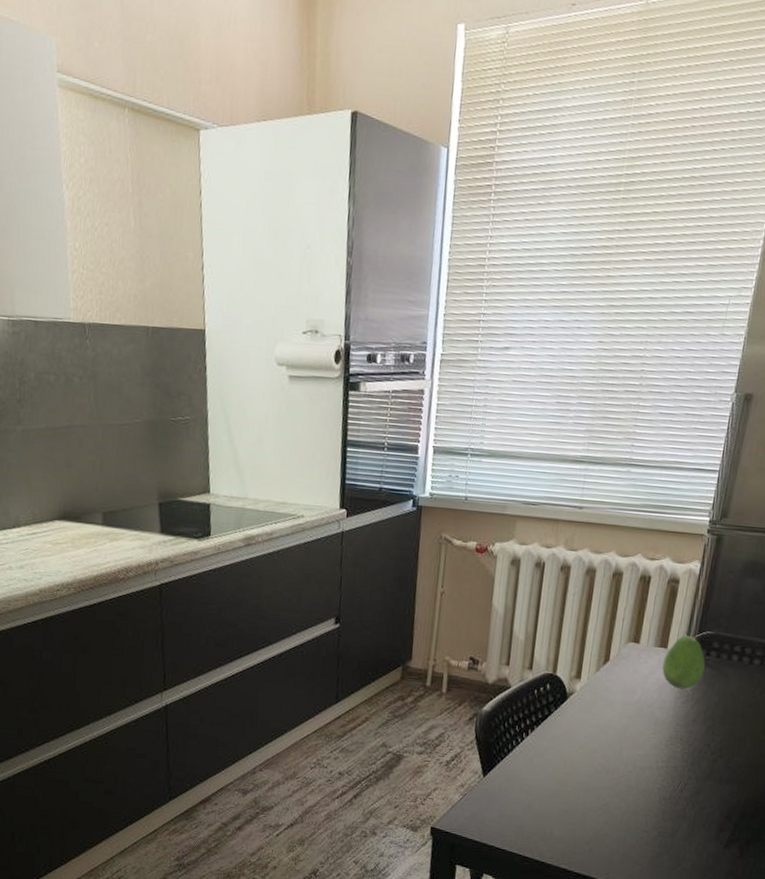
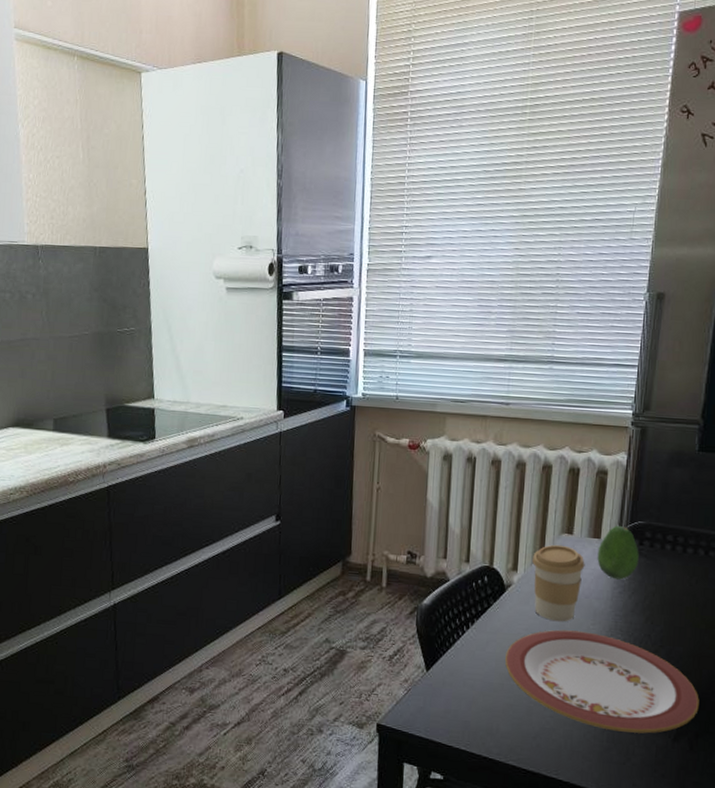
plate: none [562,738,754,840] -> present [504,630,699,734]
coffee cup: none [595,653,650,731] -> present [532,544,585,622]

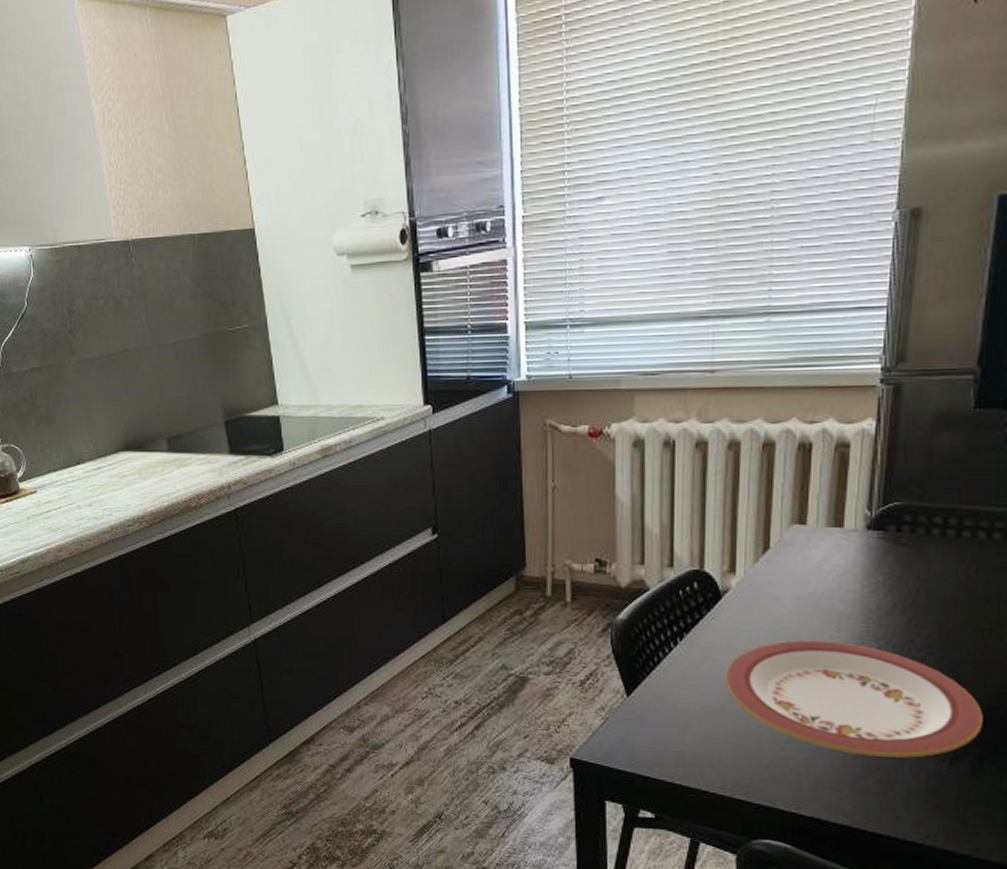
coffee cup: present [532,544,585,622] -> none [754,538,824,631]
fruit: present [597,525,639,580] -> none [840,509,896,576]

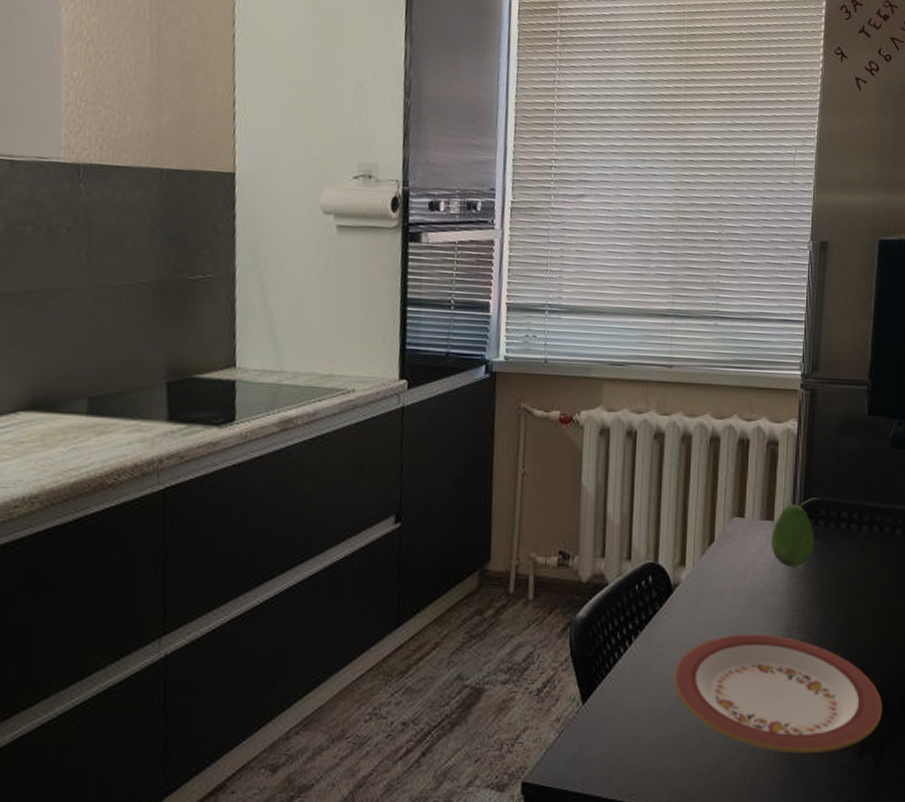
fruit: none [840,509,896,576] -> present [771,503,814,568]

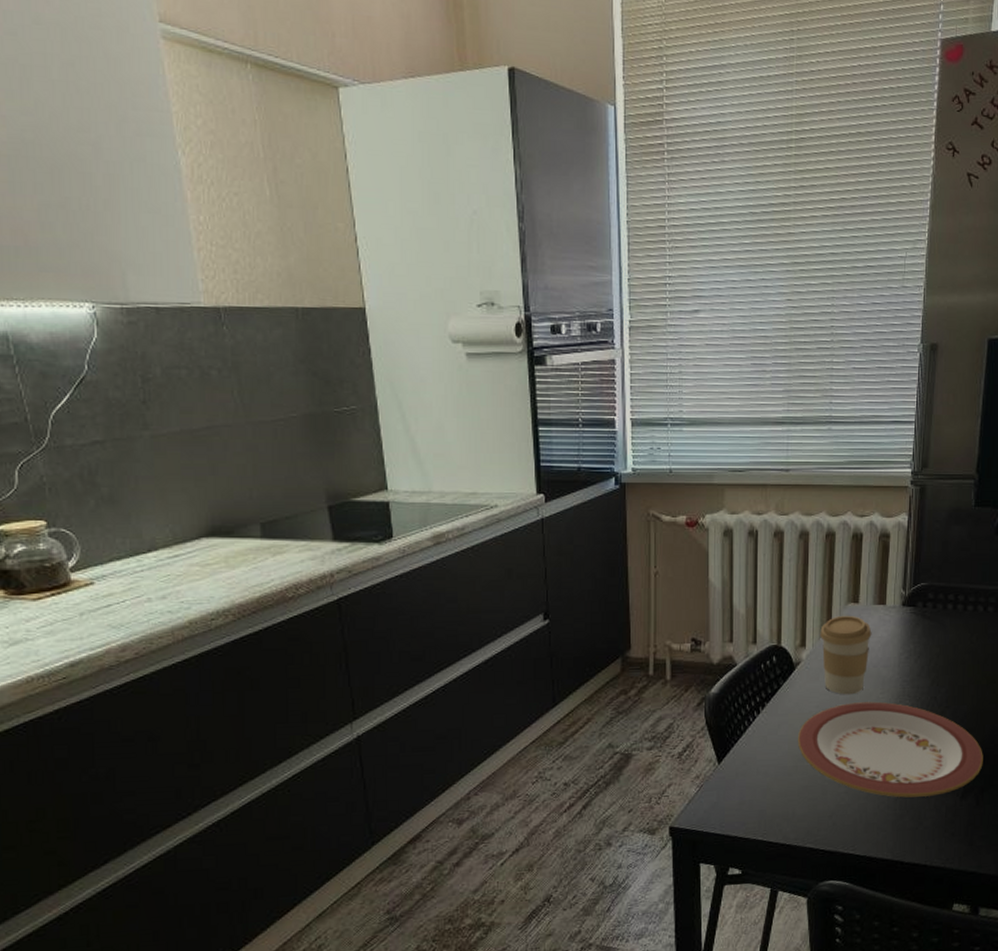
coffee cup: none [702,531,759,625] -> present [820,615,872,695]
fruit: present [771,503,814,568] -> none [883,589,923,645]

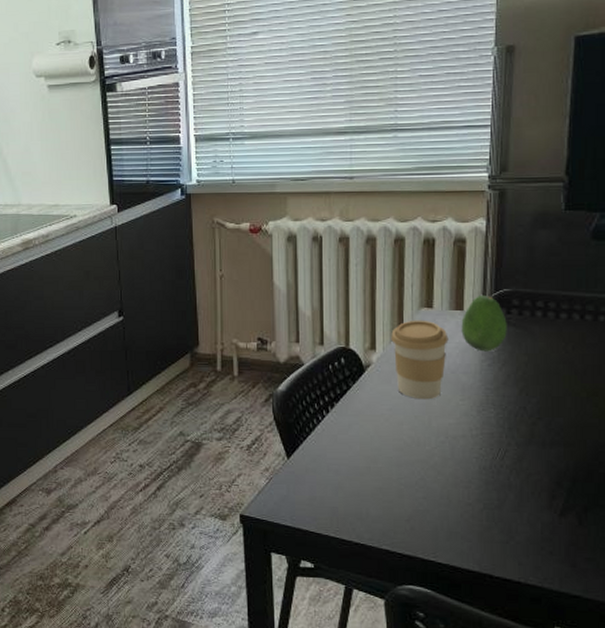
plate: present [797,701,983,798] -> none [369,408,586,510]
fruit: none [883,589,923,645] -> present [461,294,507,352]

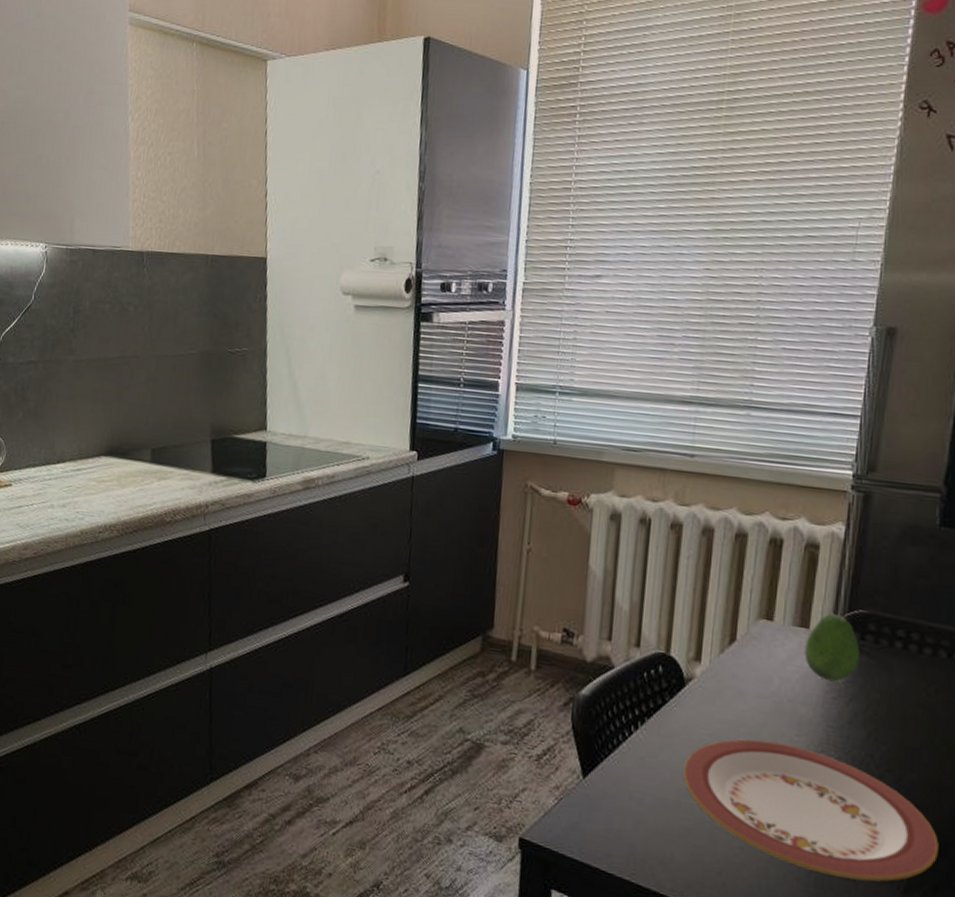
plate: none [369,408,586,510] -> present [682,739,939,882]
coffee cup: present [391,320,449,400] -> none [720,632,789,730]

